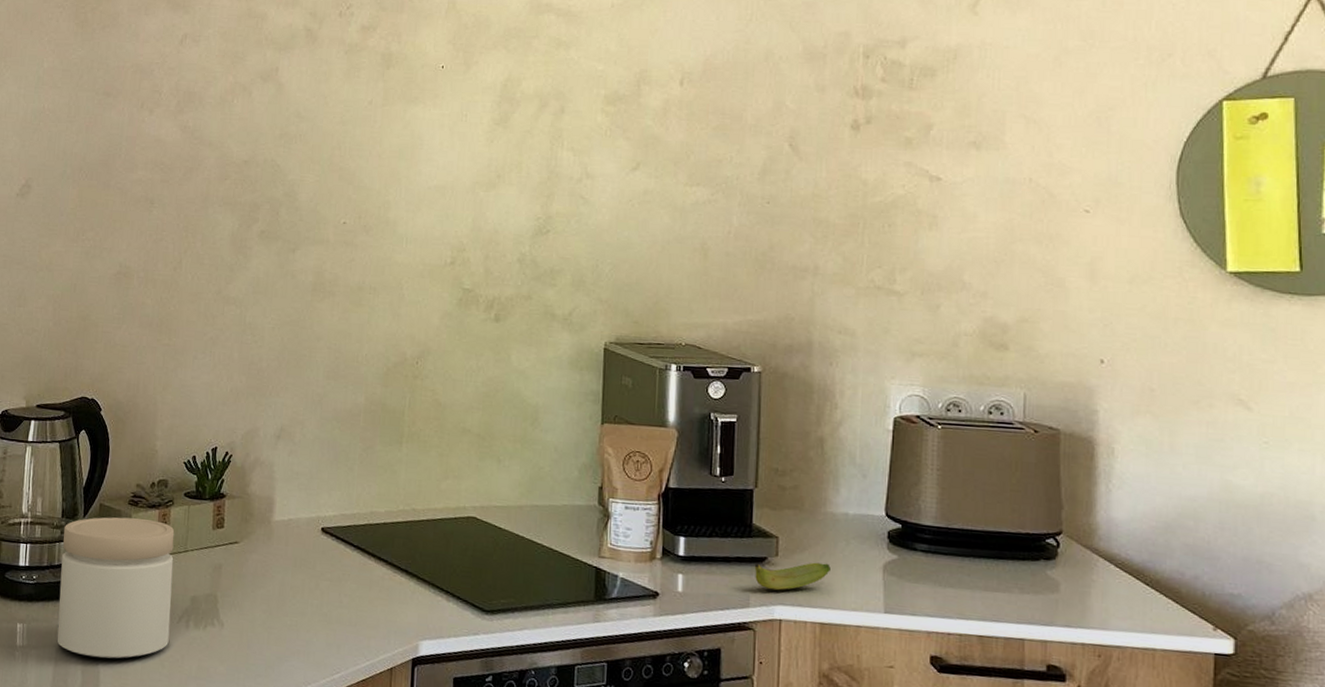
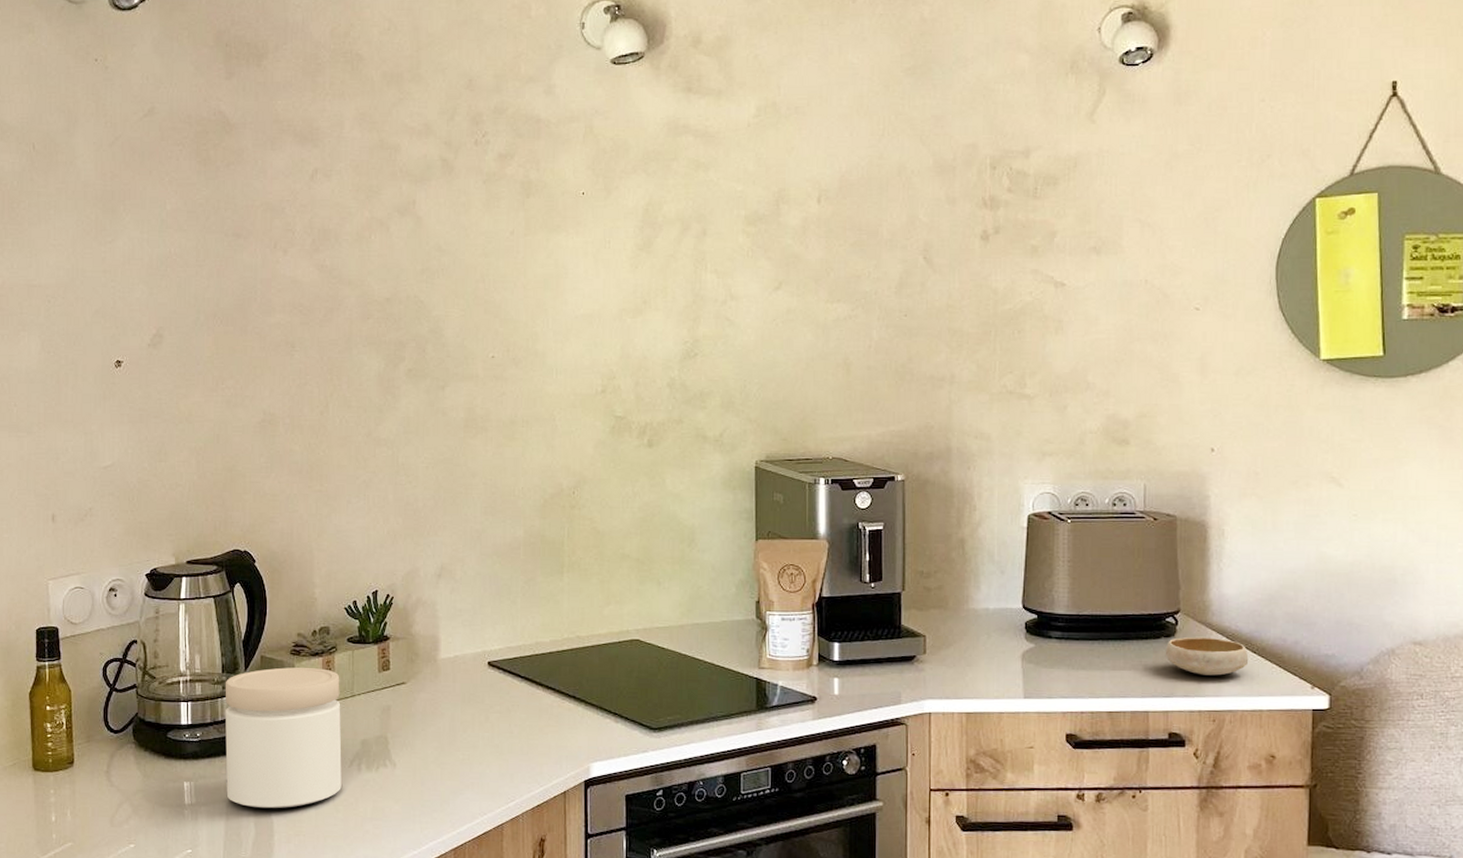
banana: present [754,562,830,591] -> none [904,656,974,686]
bowl: none [1044,561,1141,607] -> present [1165,637,1249,676]

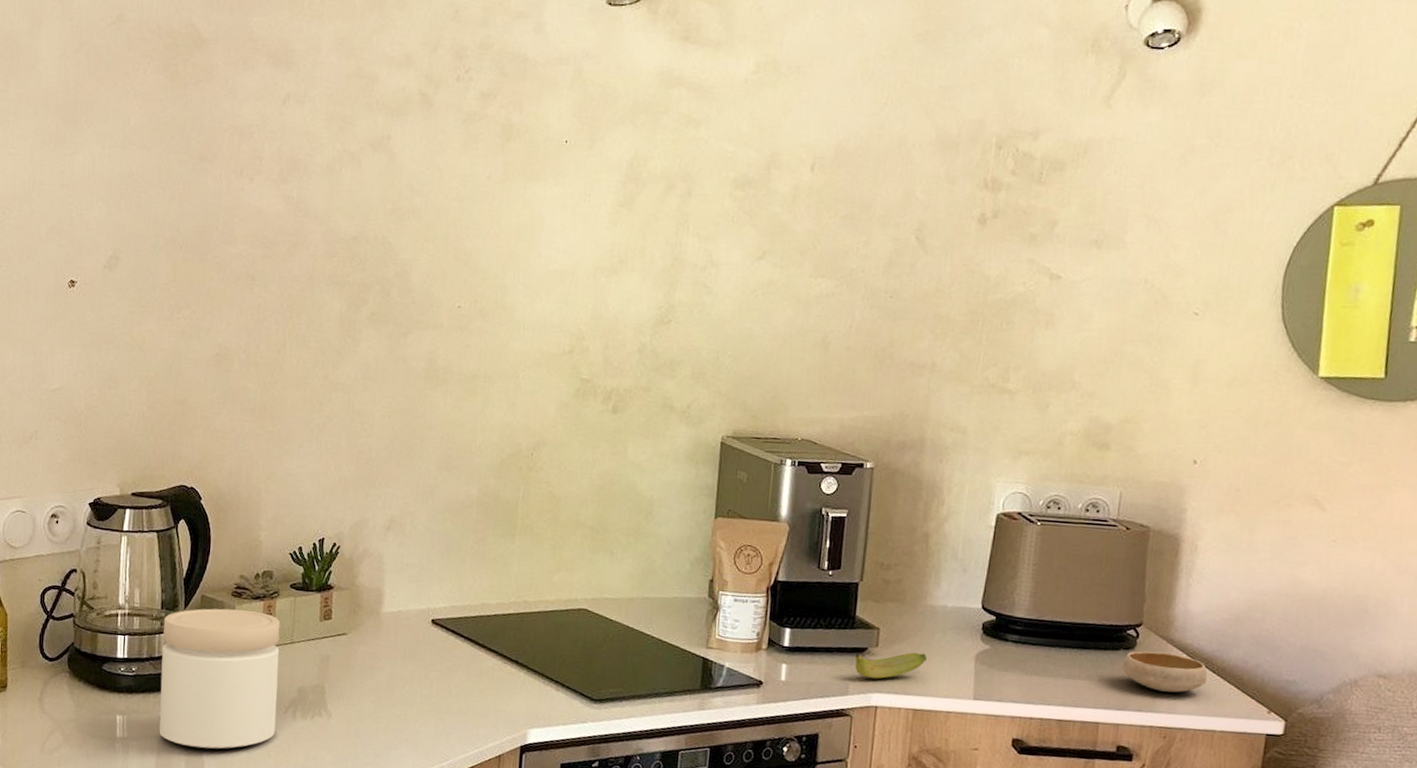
banana: none [904,656,974,686] -> present [854,652,927,679]

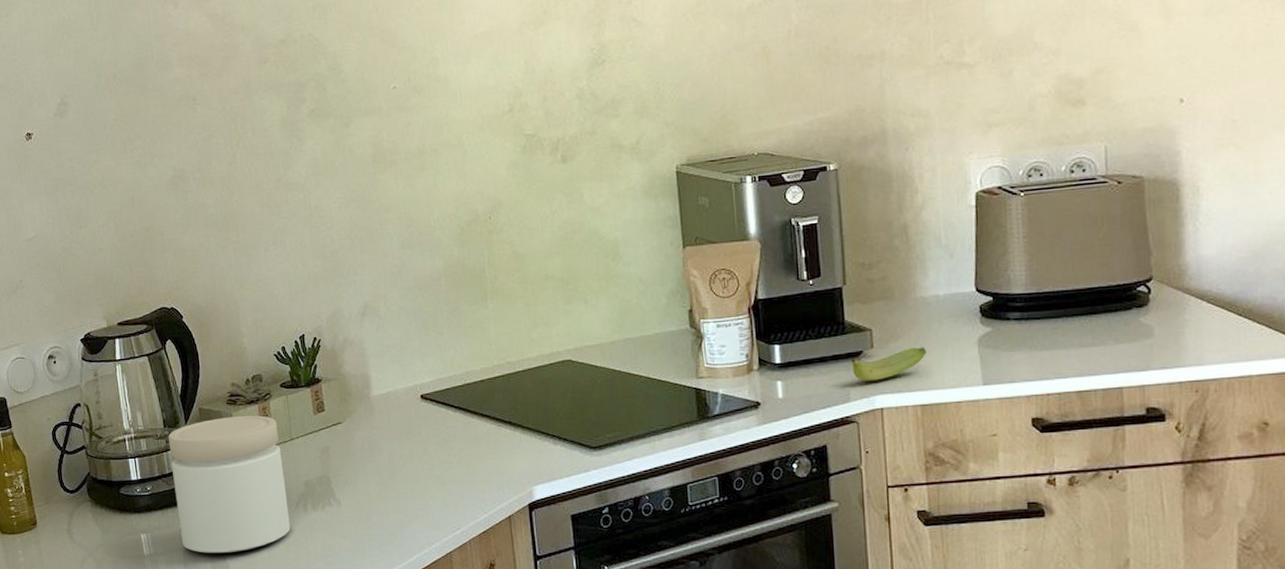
bowl: present [1122,651,1208,693] -> none [1137,303,1234,345]

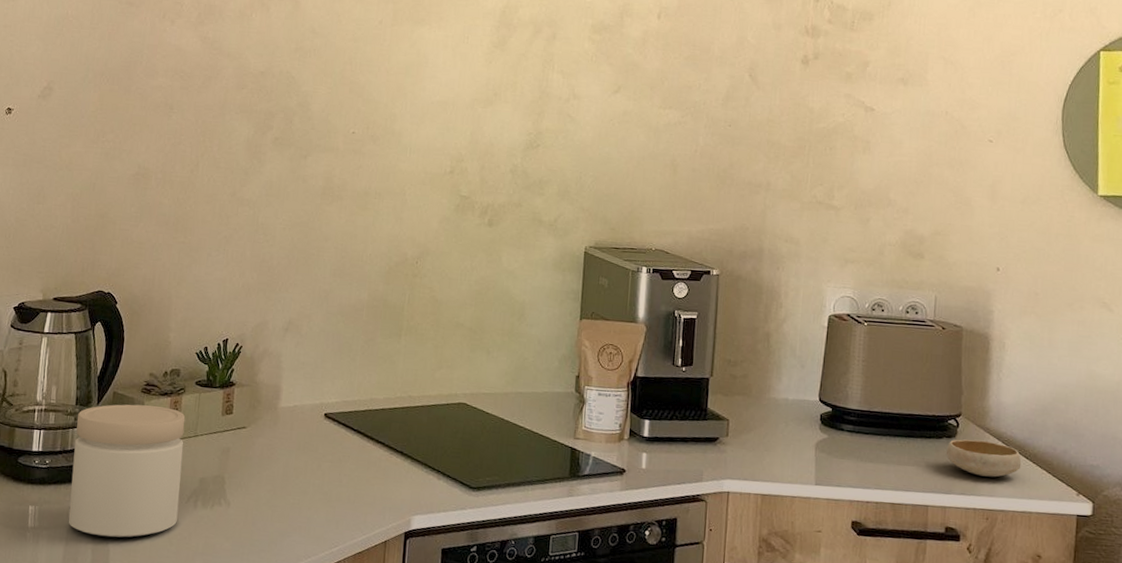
banana: present [851,347,926,382] -> none [707,441,772,467]
bowl: none [1137,303,1234,345] -> present [945,439,1022,477]

